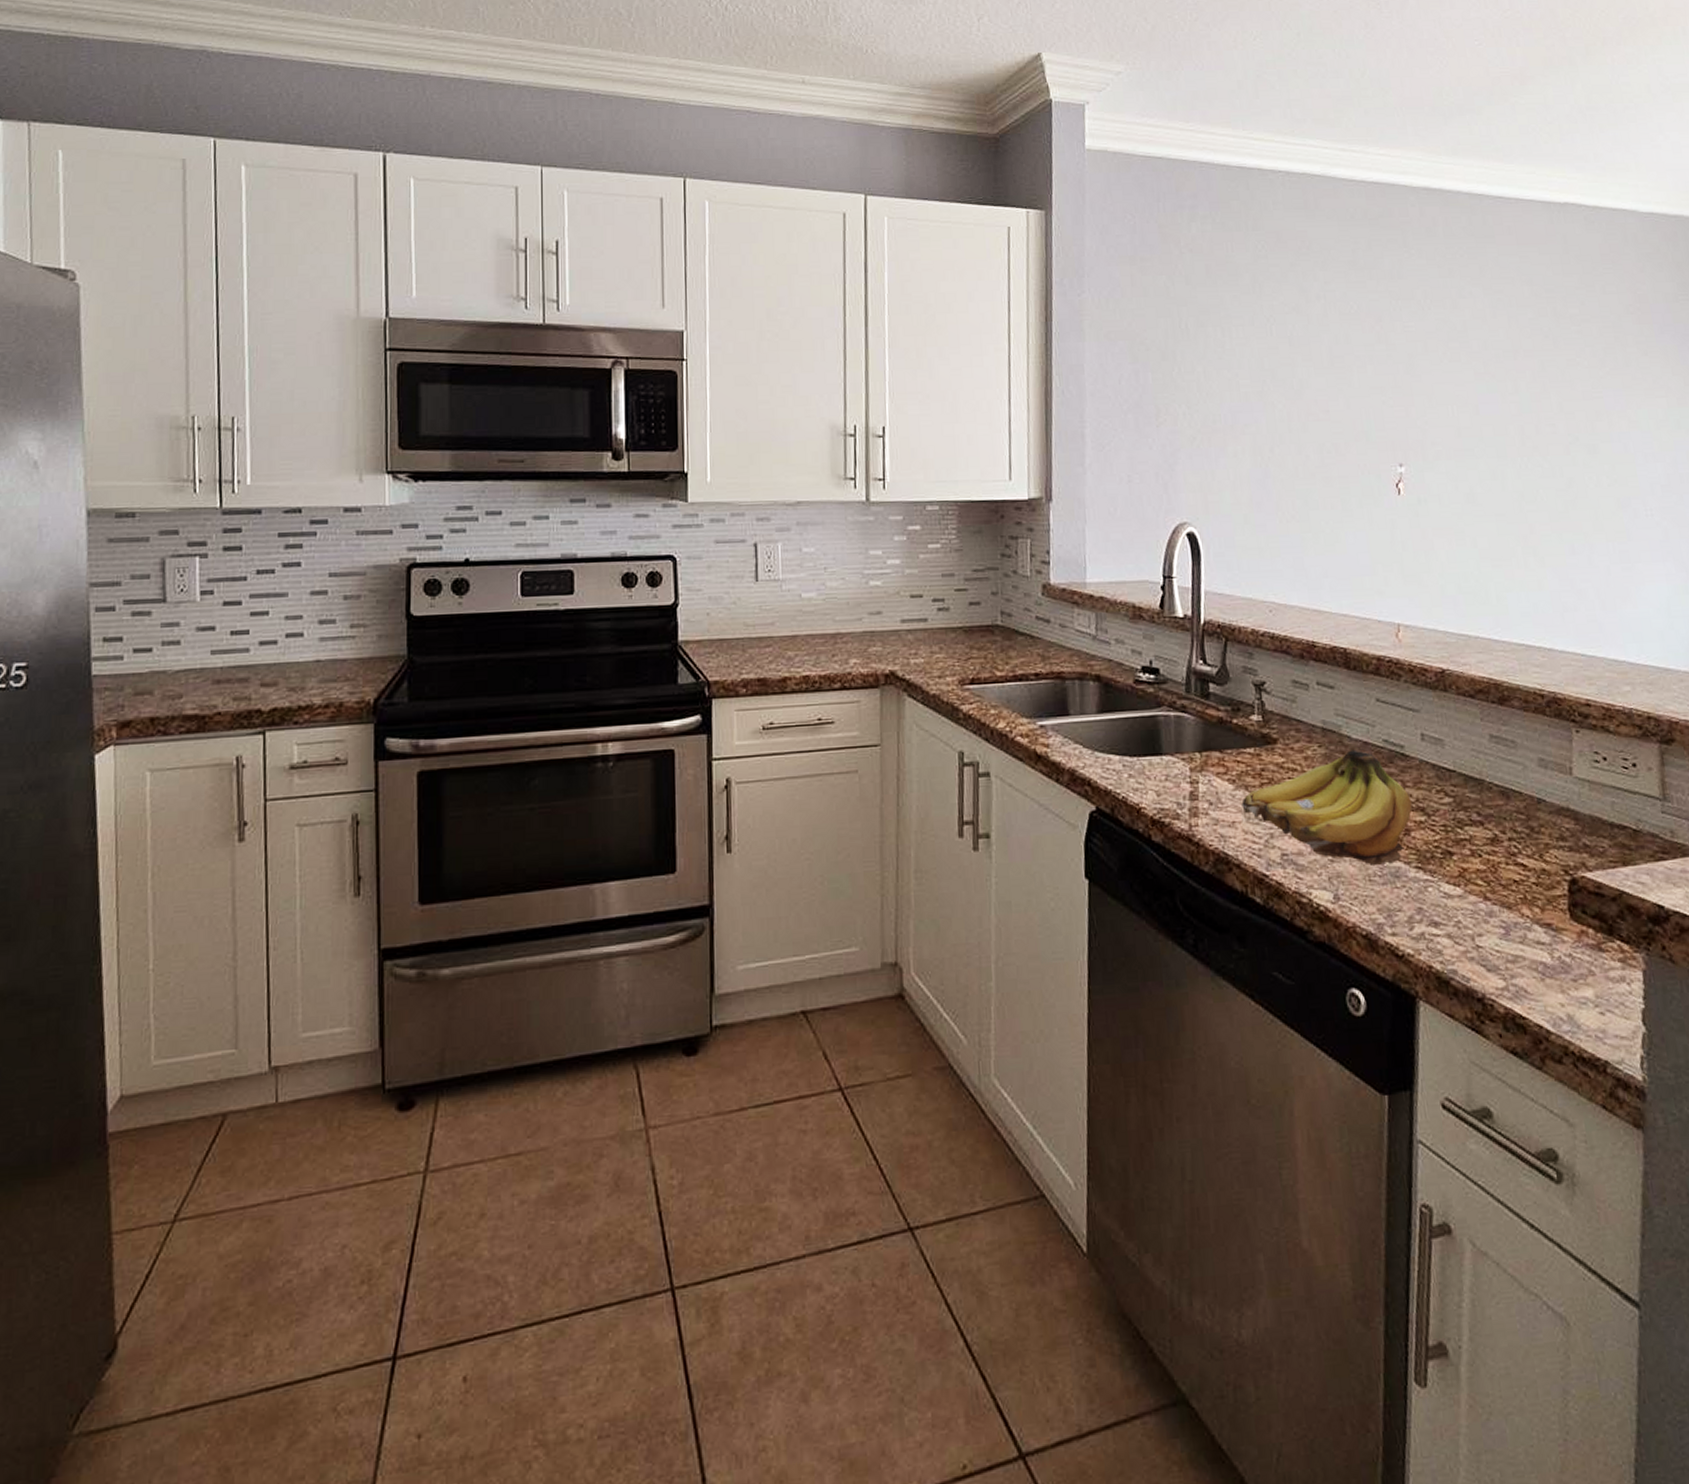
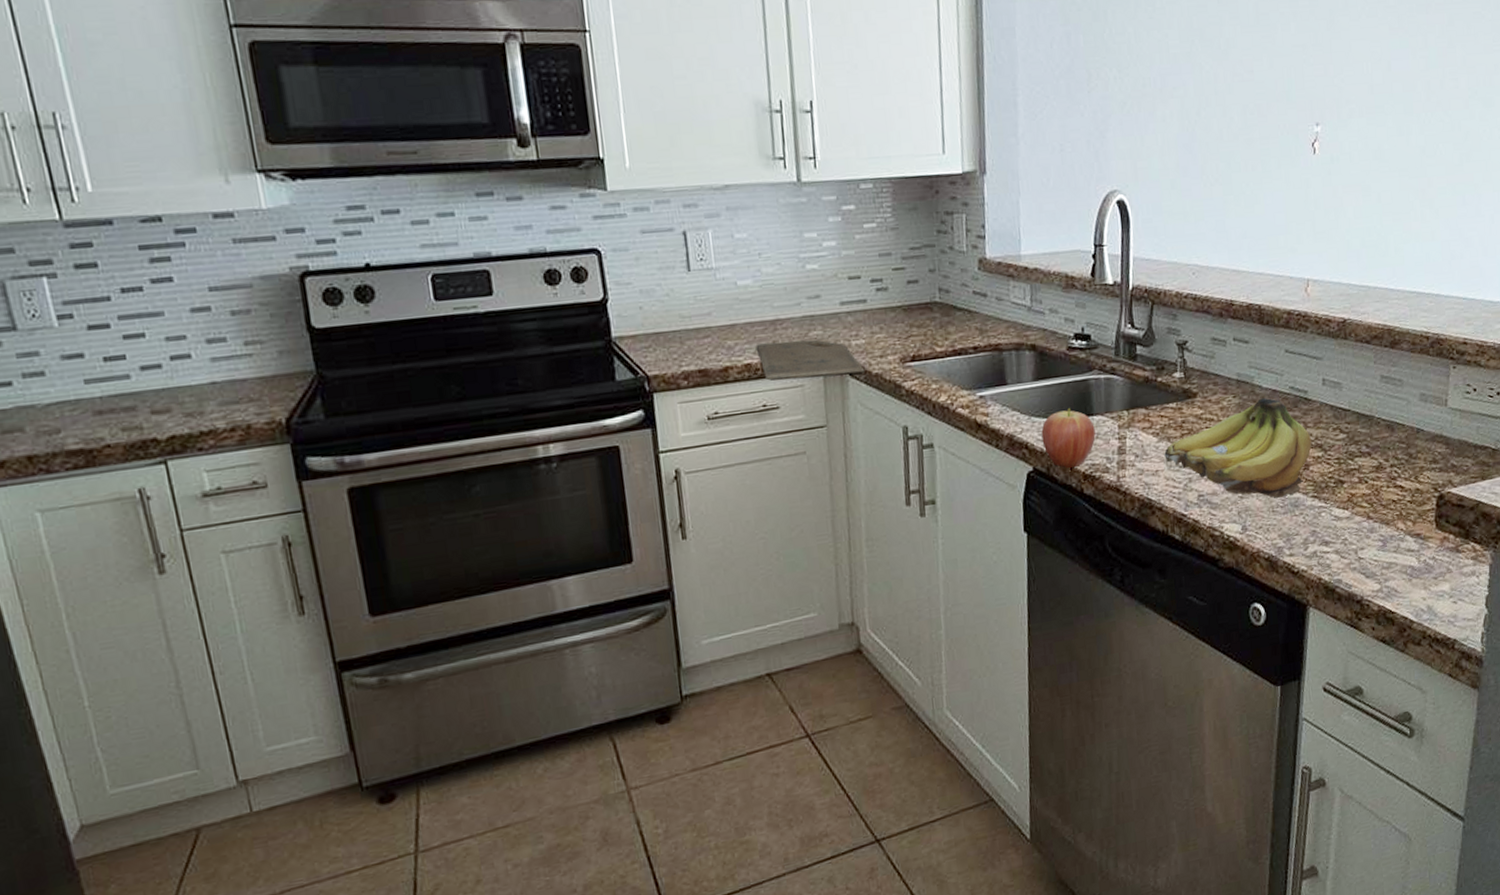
cutting board: none [815,655,922,695] -> present [755,339,865,381]
fruit: none [1105,746,1165,811] -> present [1041,408,1096,468]

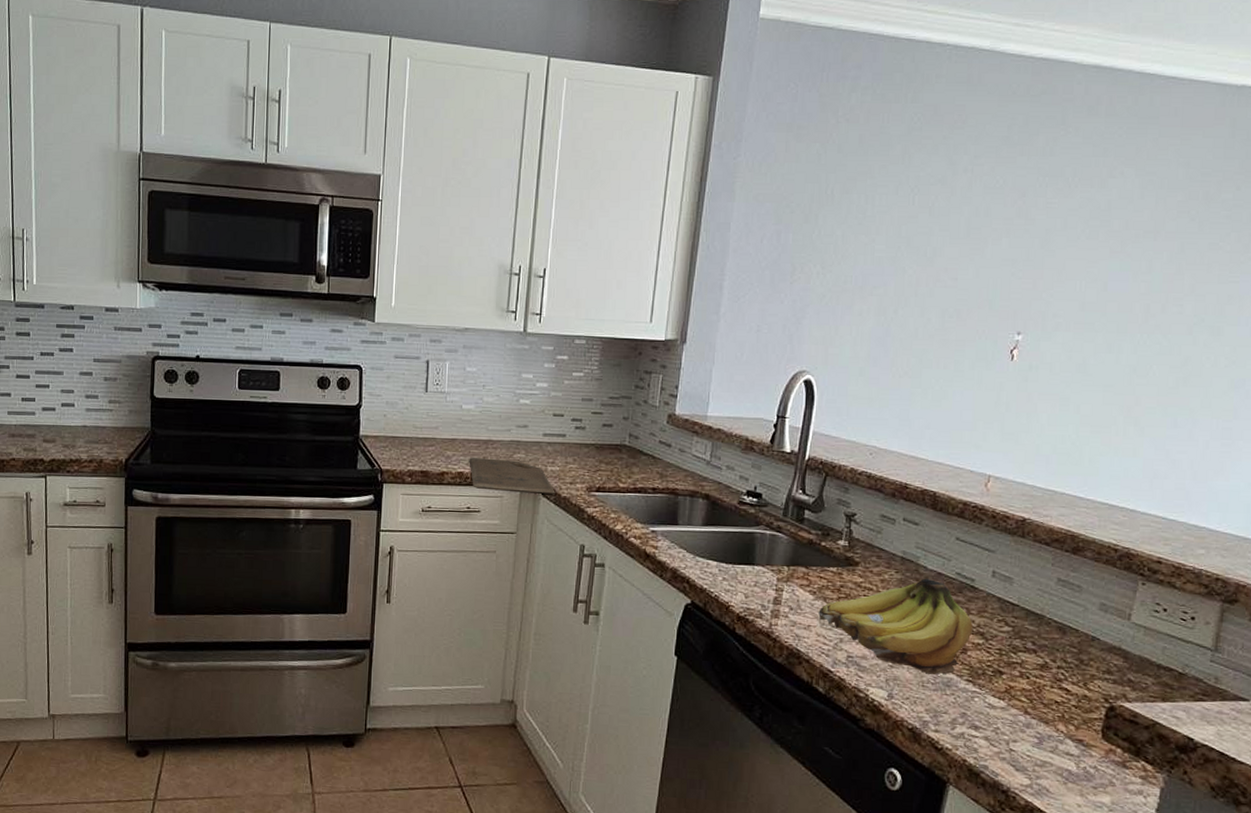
fruit: present [1041,408,1096,468] -> none [703,555,754,608]

